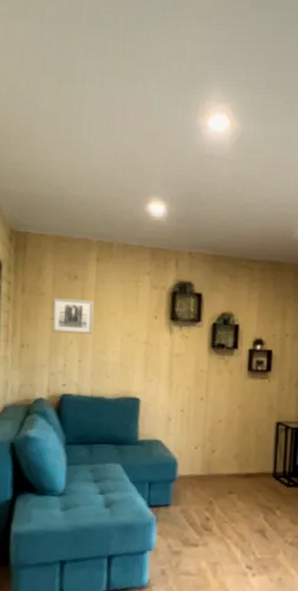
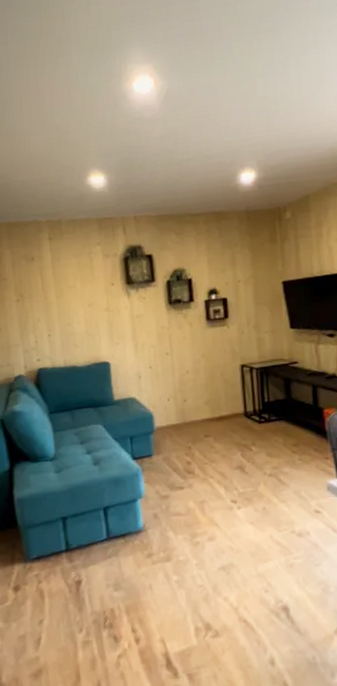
wall art: present [52,298,94,334] -> none [16,277,57,313]

